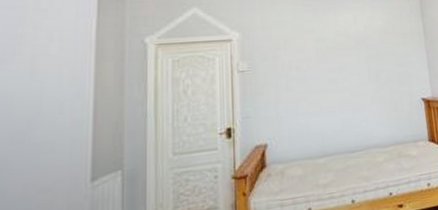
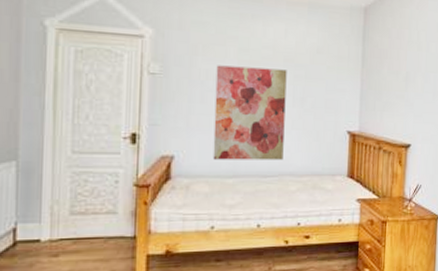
wall art: none [297,51,368,143] -> present [213,65,287,160]

